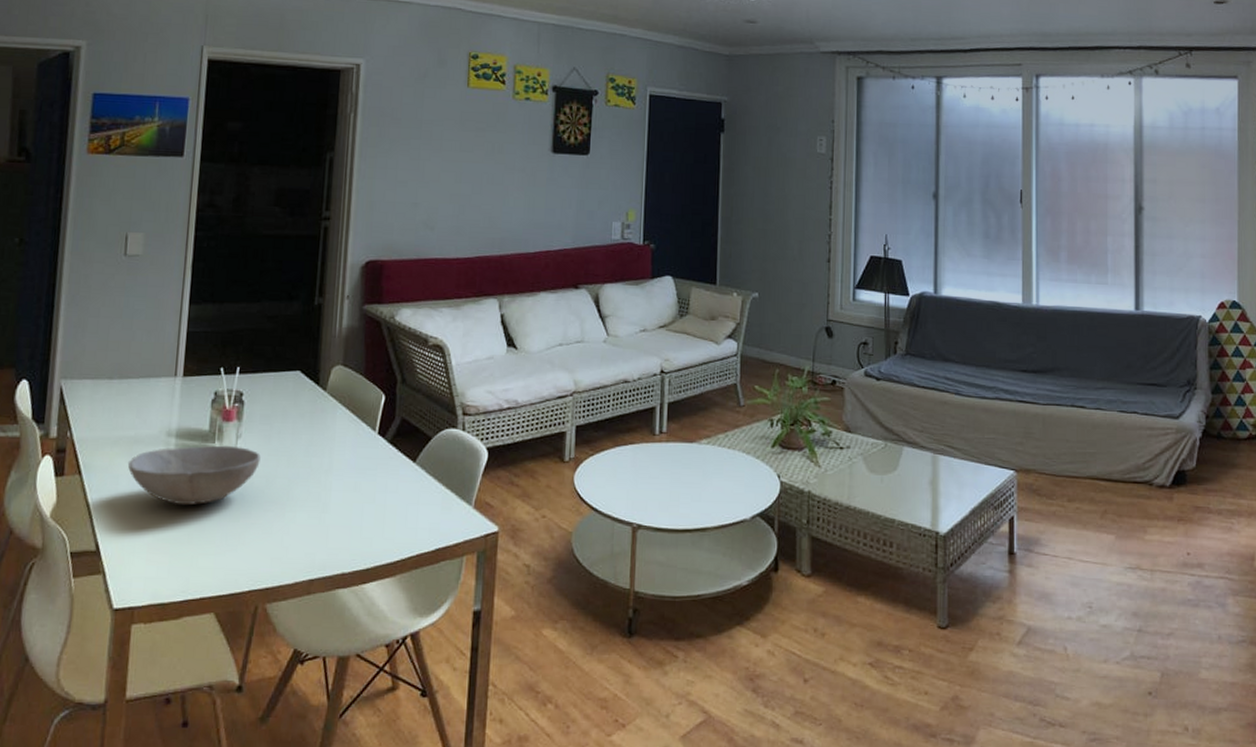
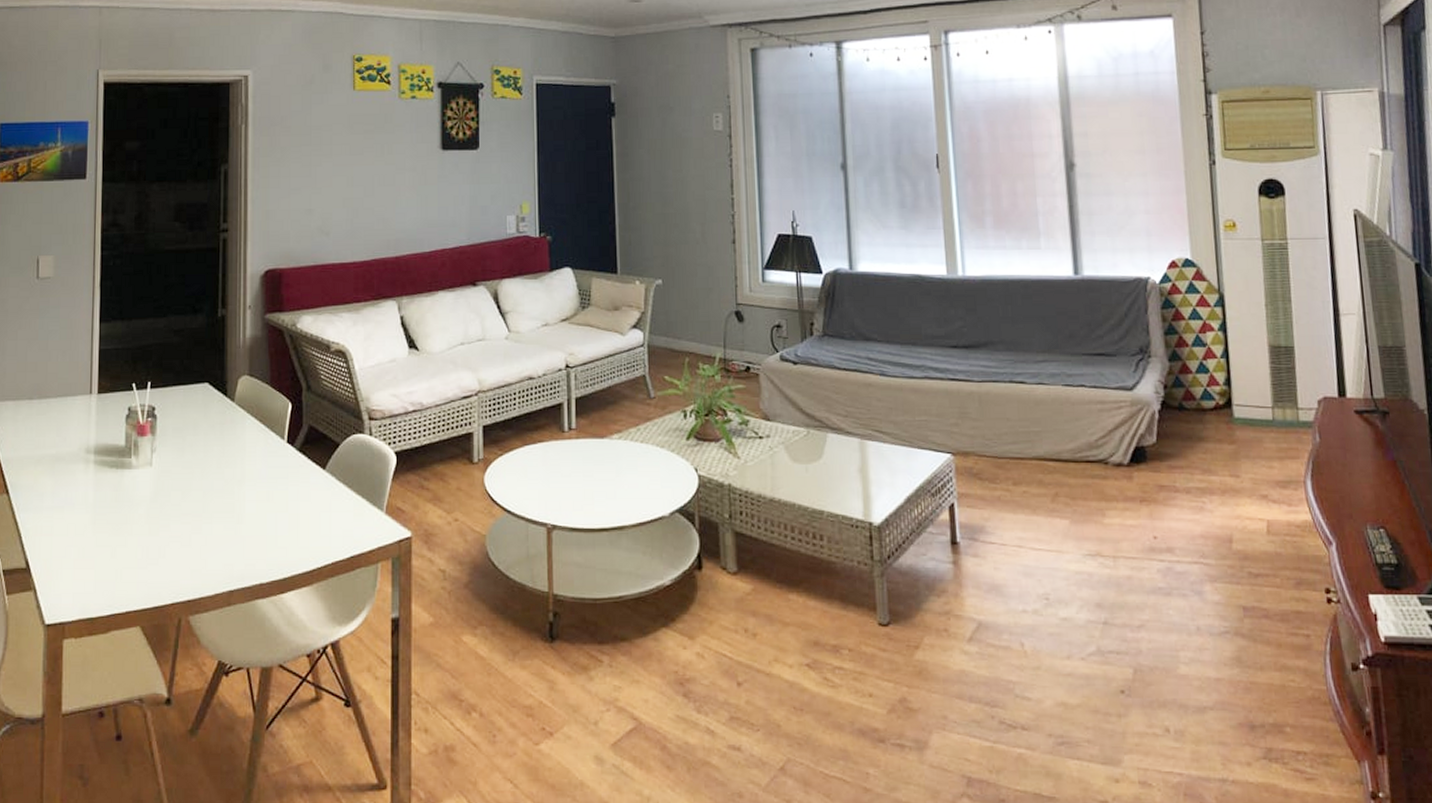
bowl: present [127,445,261,506] -> none [51,460,175,521]

